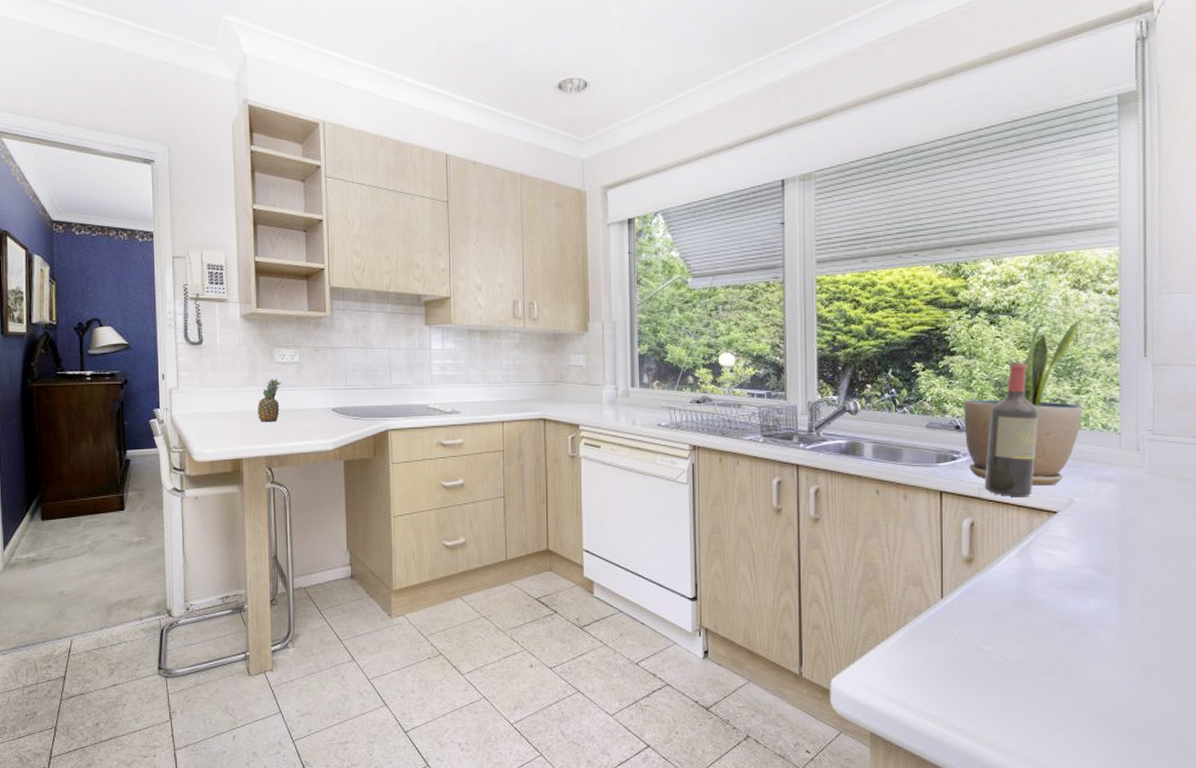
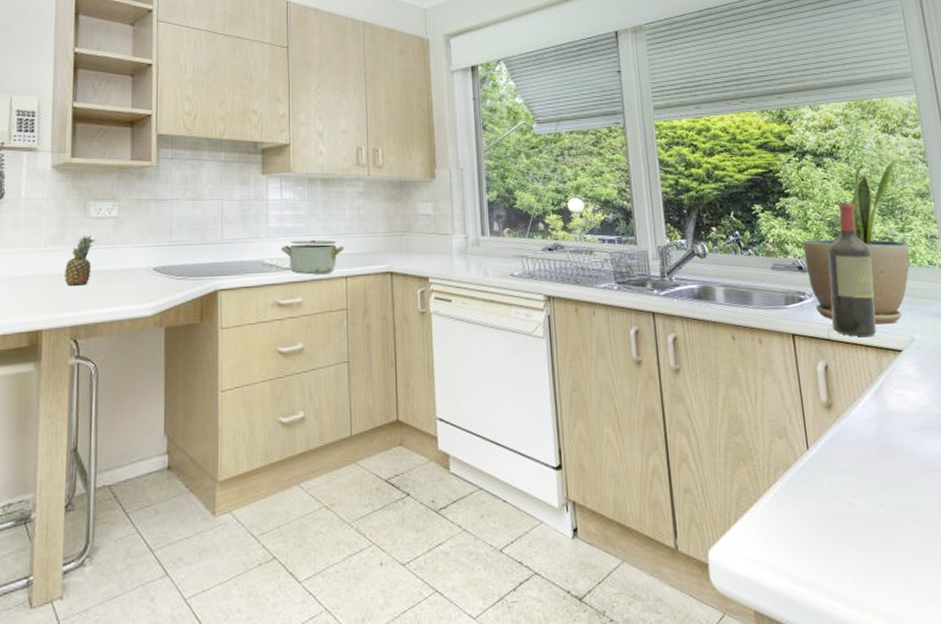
saucepan: none [443,386,502,419] -> present [280,239,345,275]

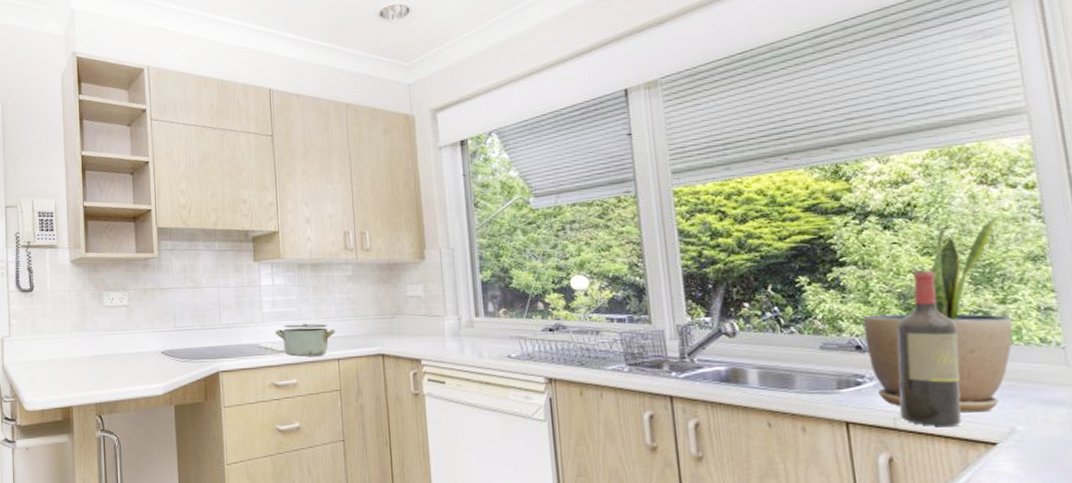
fruit: present [65,234,96,287] -> none [87,321,111,369]

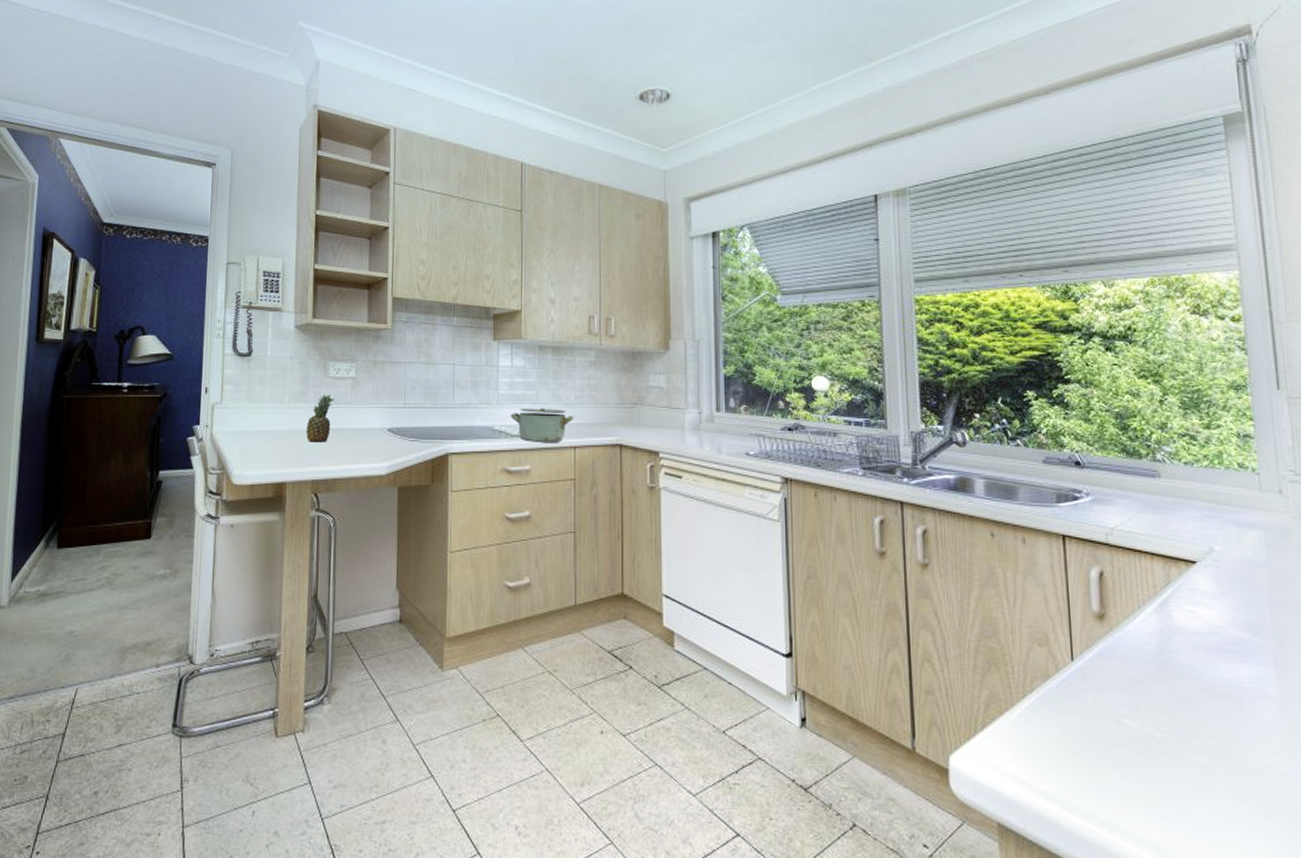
fruit: none [87,321,111,369] -> present [306,393,335,444]
potted plant: present [863,216,1013,413] -> none [1083,346,1215,531]
wine bottle: present [896,270,962,427] -> none [1111,392,1167,544]

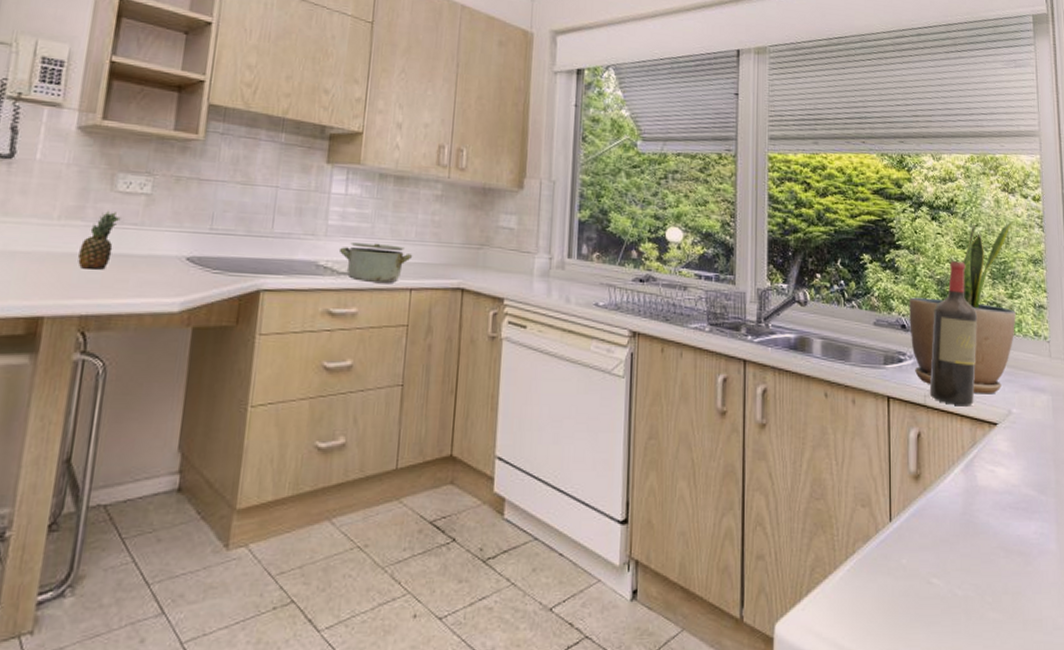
potted plant: none [1083,346,1215,531] -> present [909,221,1016,395]
wine bottle: none [1111,392,1167,544] -> present [929,261,978,407]

